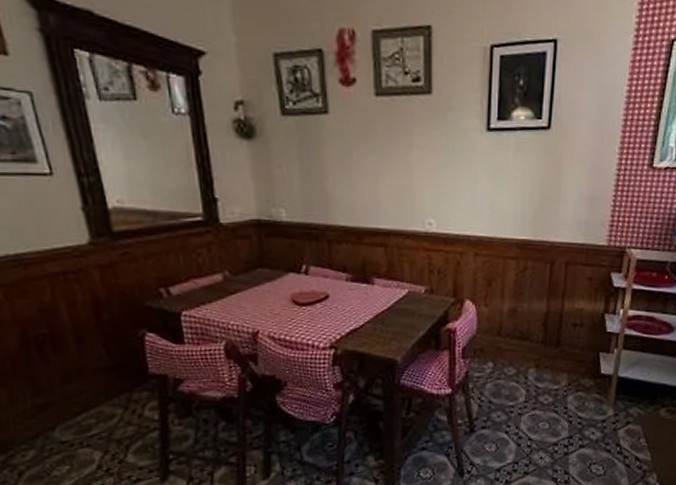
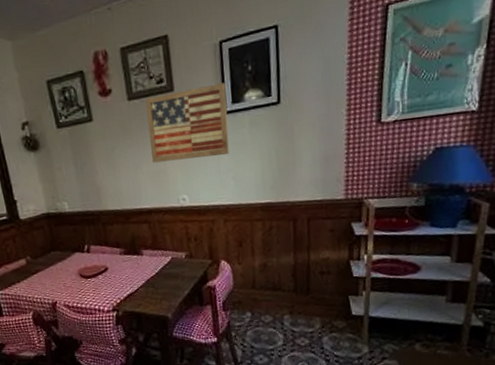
wall art: none [397,94,492,179] -> present [145,83,229,163]

